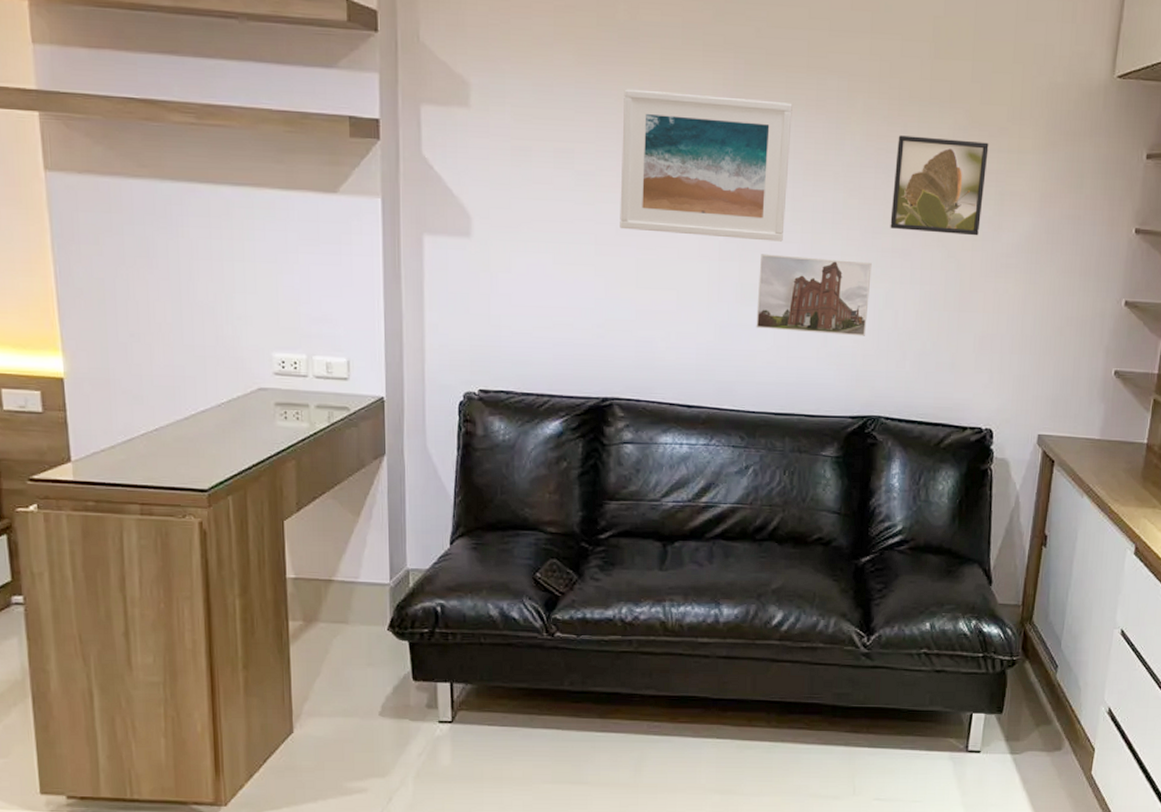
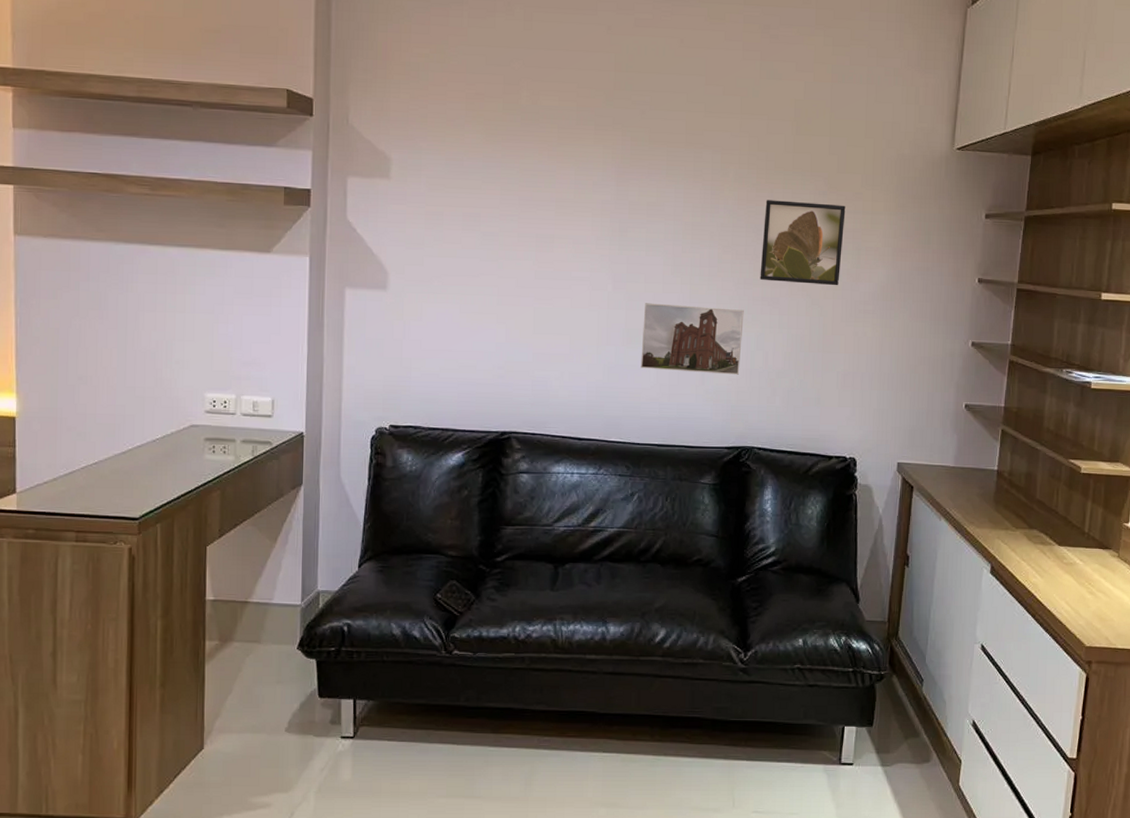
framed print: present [620,89,793,242] -> none [520,162,673,292]

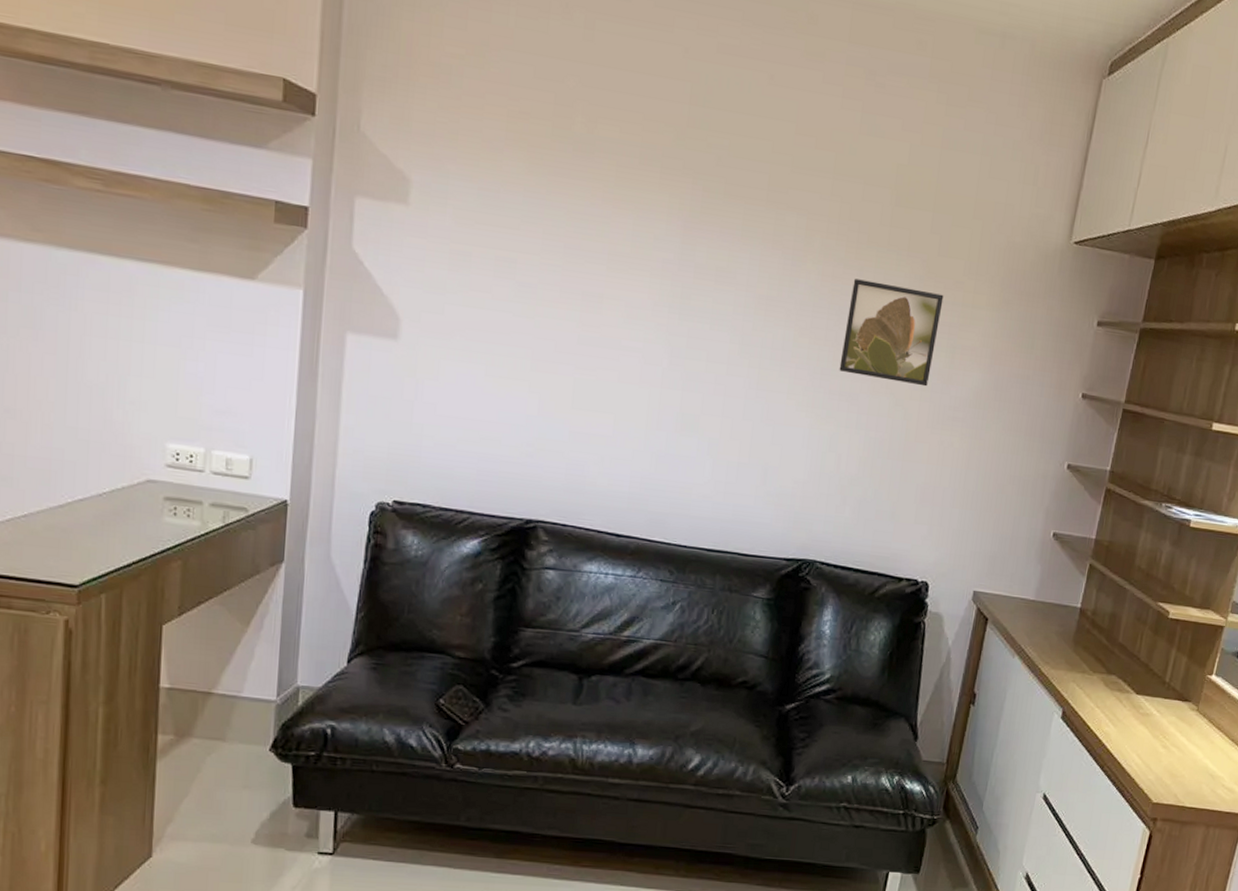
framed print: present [641,303,744,375] -> none [694,385,818,478]

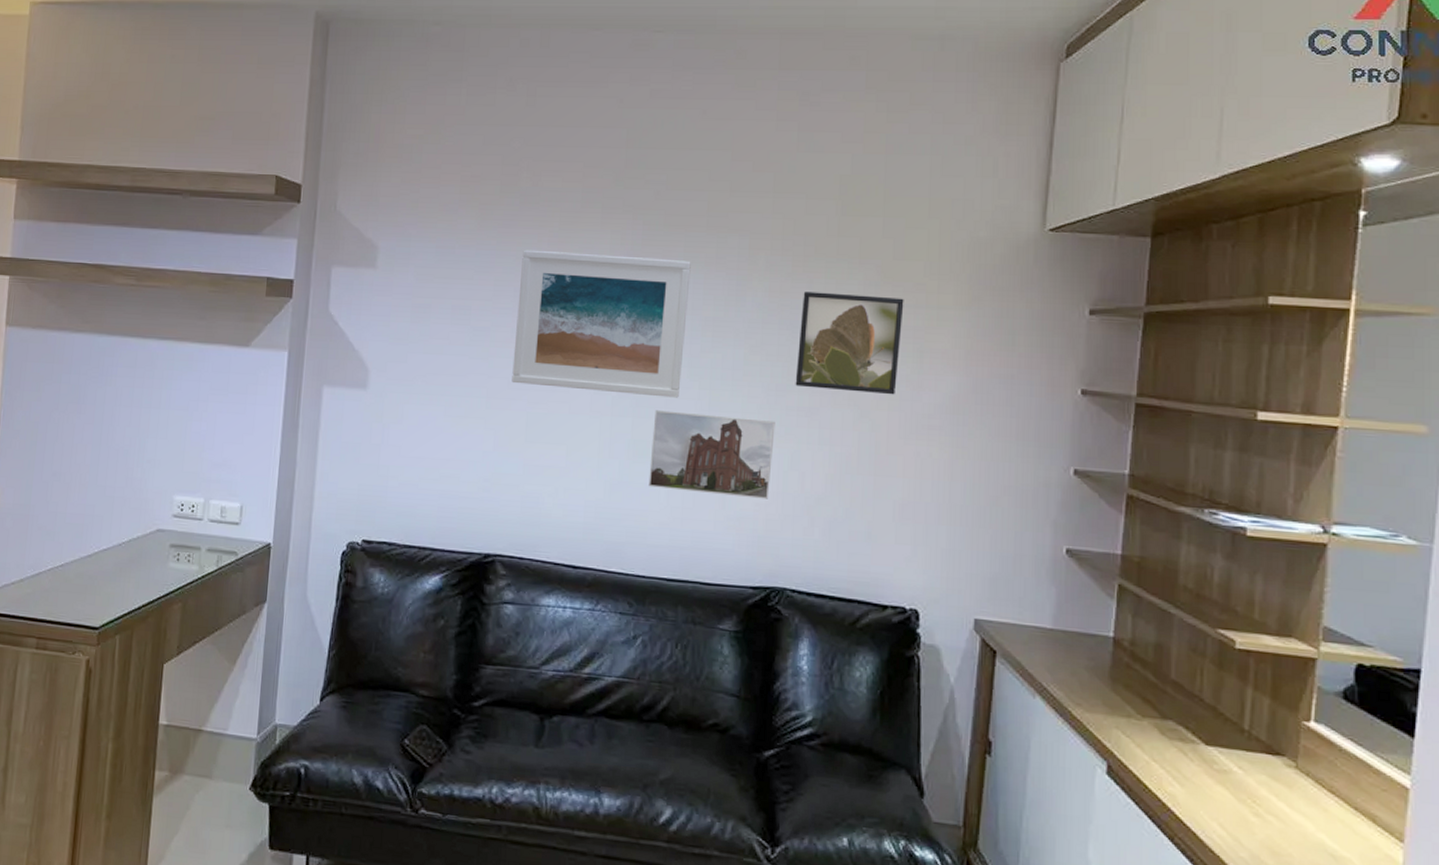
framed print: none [559,203,749,375] -> present [512,249,691,398]
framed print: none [694,385,818,478] -> present [648,410,775,499]

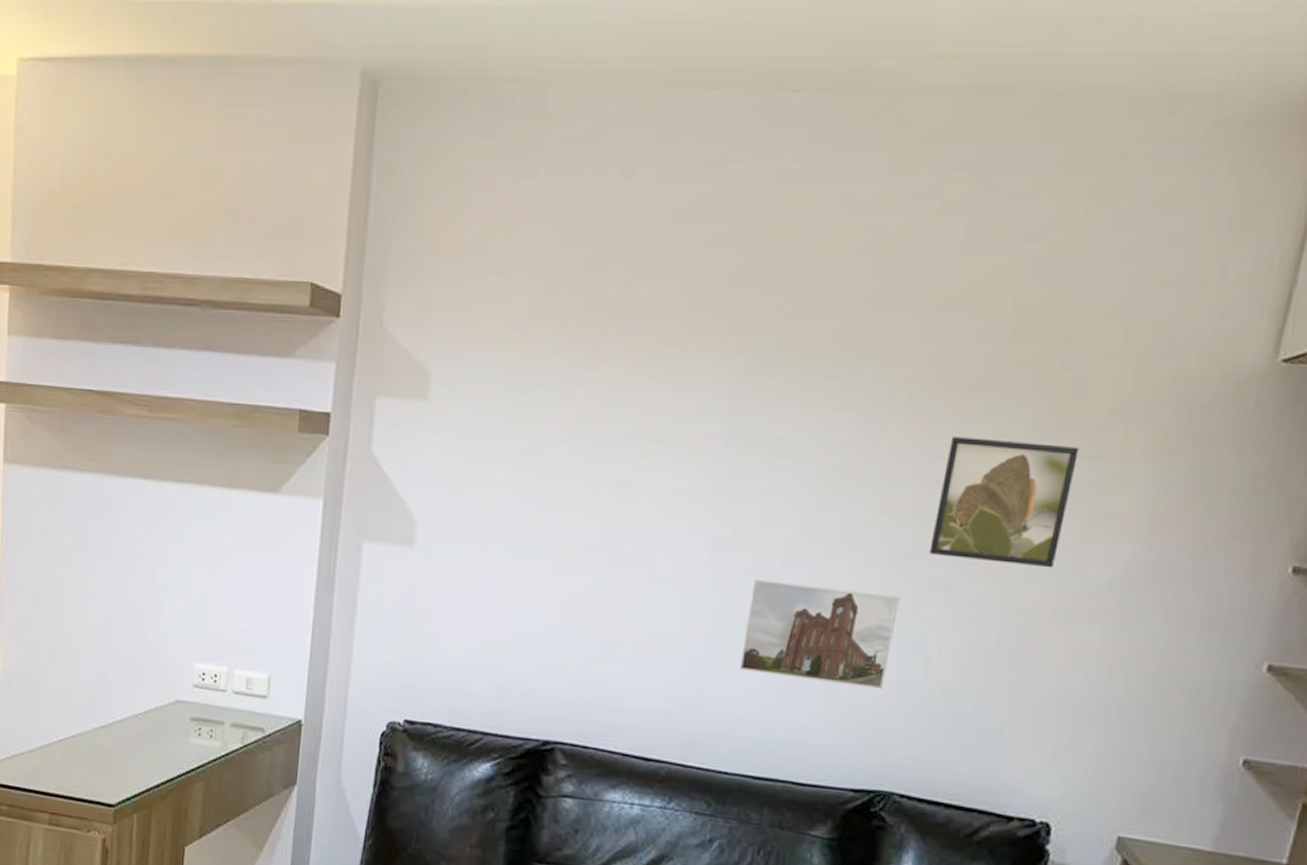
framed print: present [512,249,691,398] -> none [584,379,813,566]

